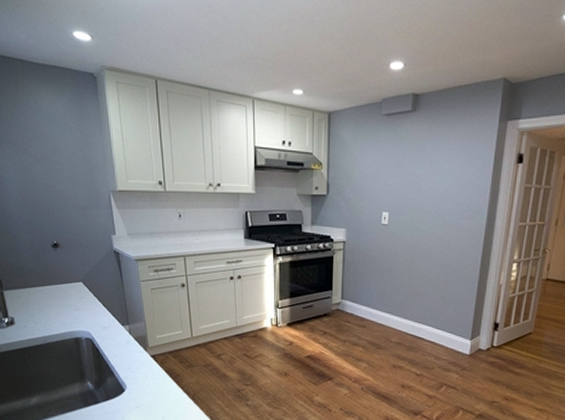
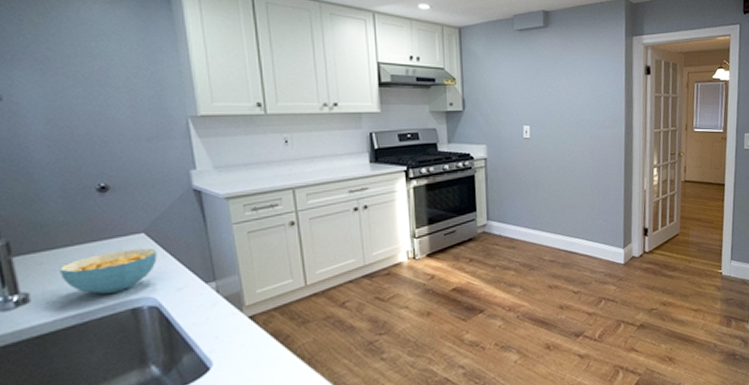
cereal bowl: none [31,293,90,325] -> present [60,248,157,294]

